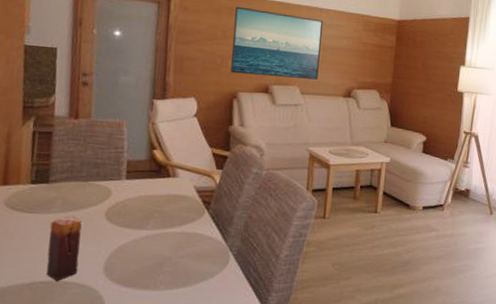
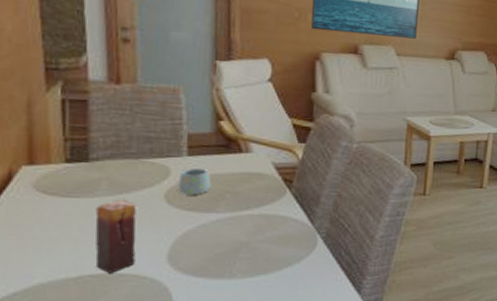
mug: none [116,189,144,214] -> present [178,167,211,195]

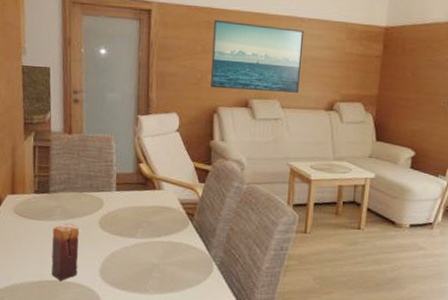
mug: present [178,167,211,195] -> none [108,200,133,223]

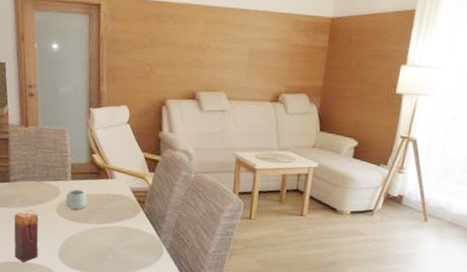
mug: none [108,200,133,223] -> present [65,189,87,210]
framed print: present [210,19,303,93] -> none [159,13,250,85]

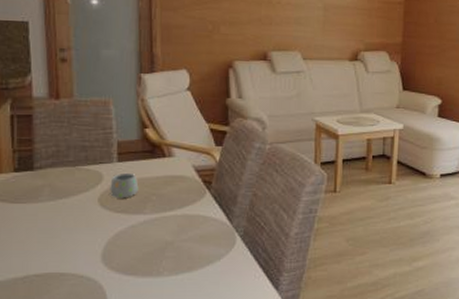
candle: present [13,210,39,262] -> none [39,204,74,273]

